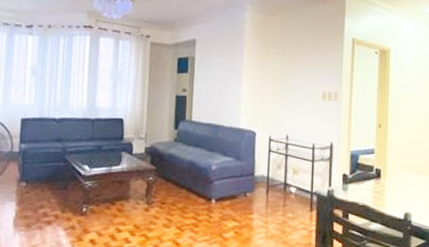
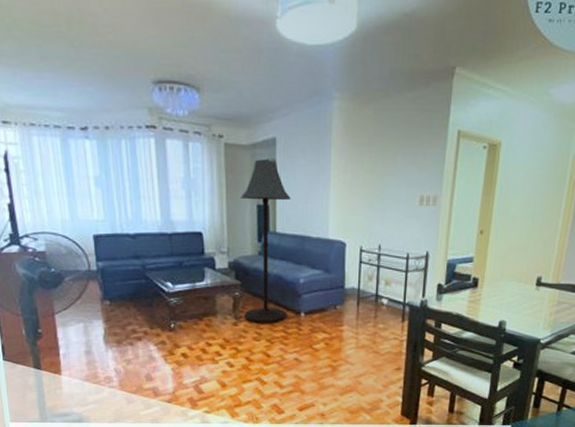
floor lamp: none [157,56,207,210] -> present [240,159,291,323]

